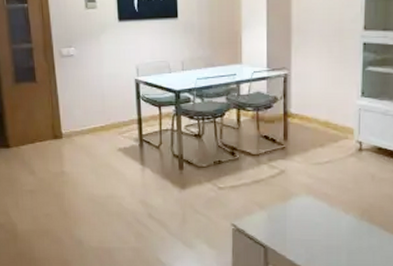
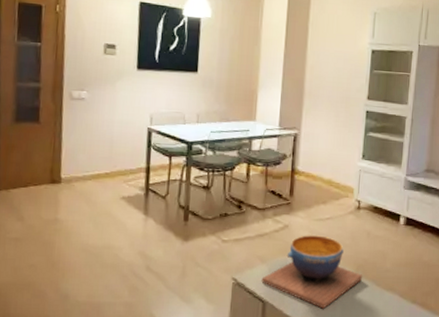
decorative bowl: none [261,180,369,254] -> present [261,235,363,309]

